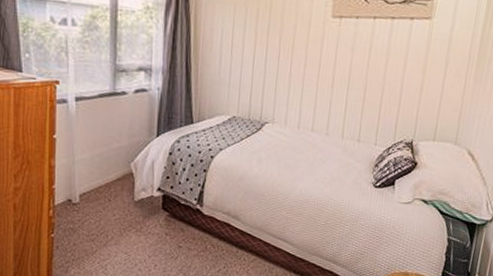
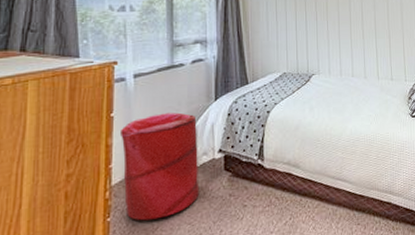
laundry hamper: none [61,142,137,243] -> present [119,112,199,221]

